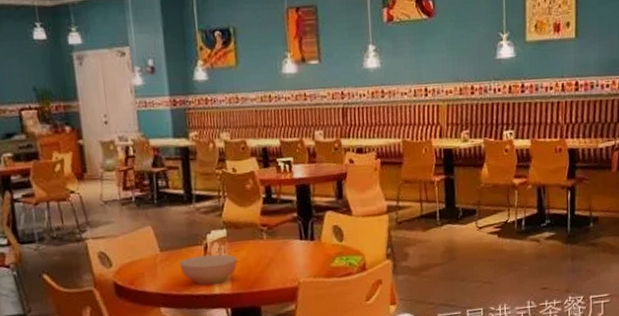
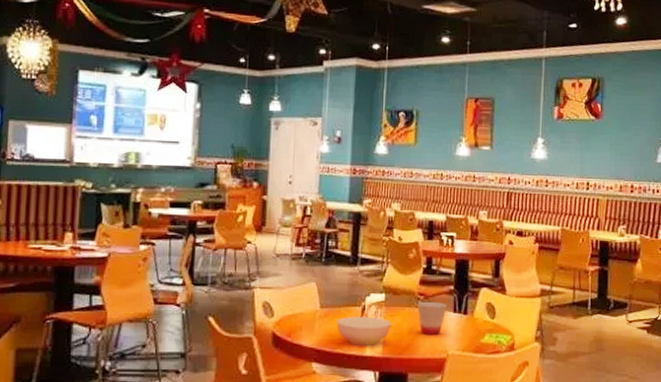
cup: none [261,231,293,266] -> present [417,301,448,336]

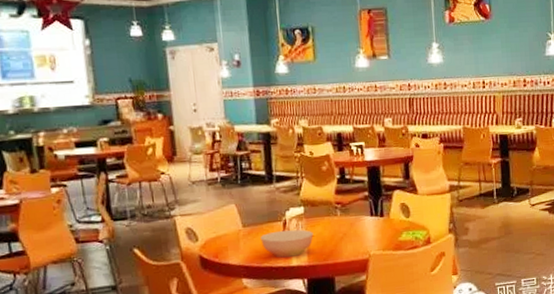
cup: present [417,301,448,336] -> none [335,208,365,240]

